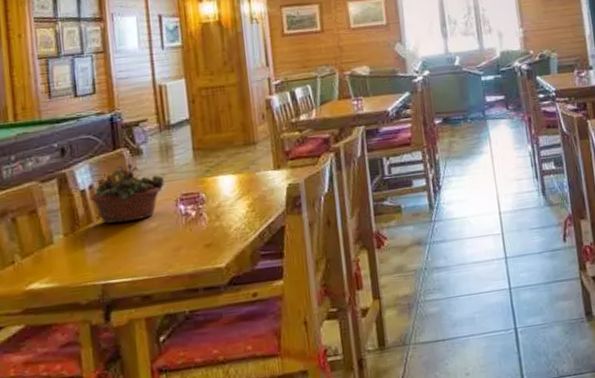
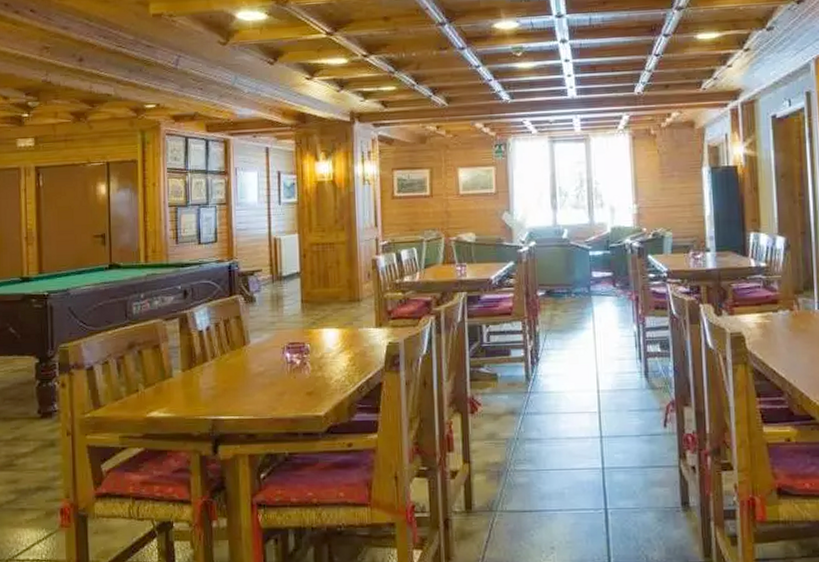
succulent planter: present [89,163,165,224] -> none [205,309,274,365]

